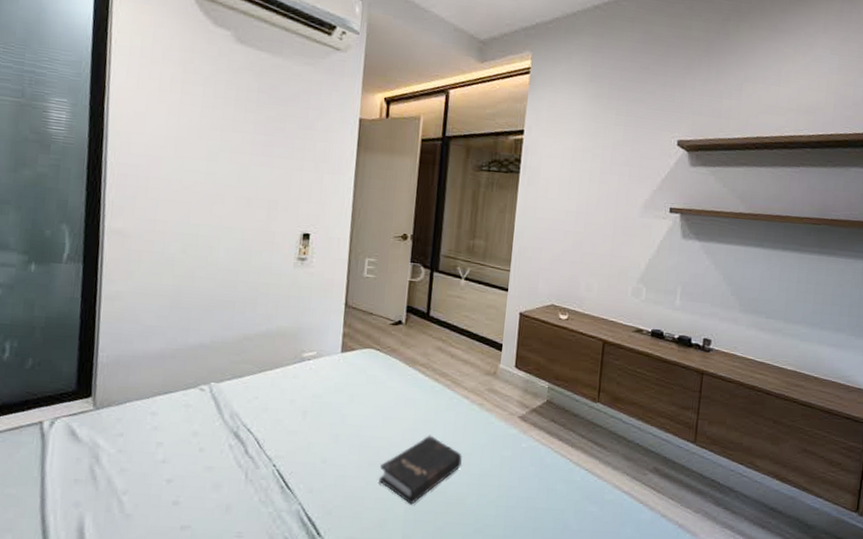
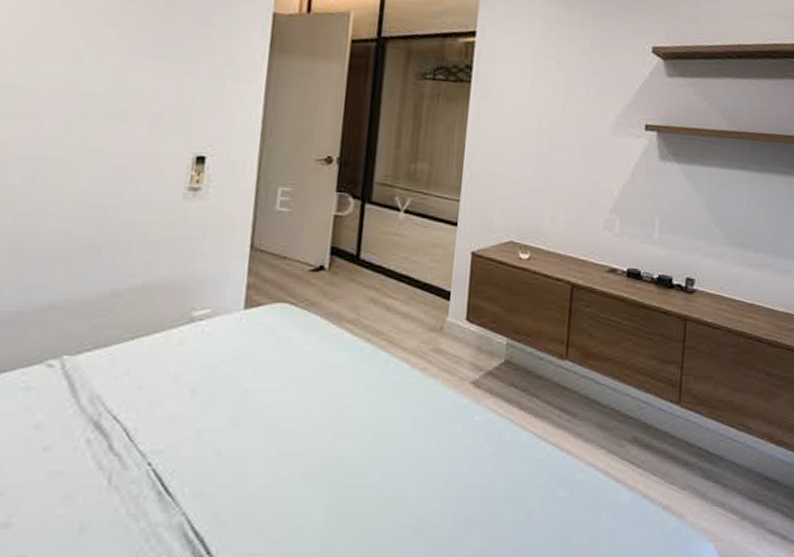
hardback book: present [379,435,462,505] -> none [292,411,400,504]

